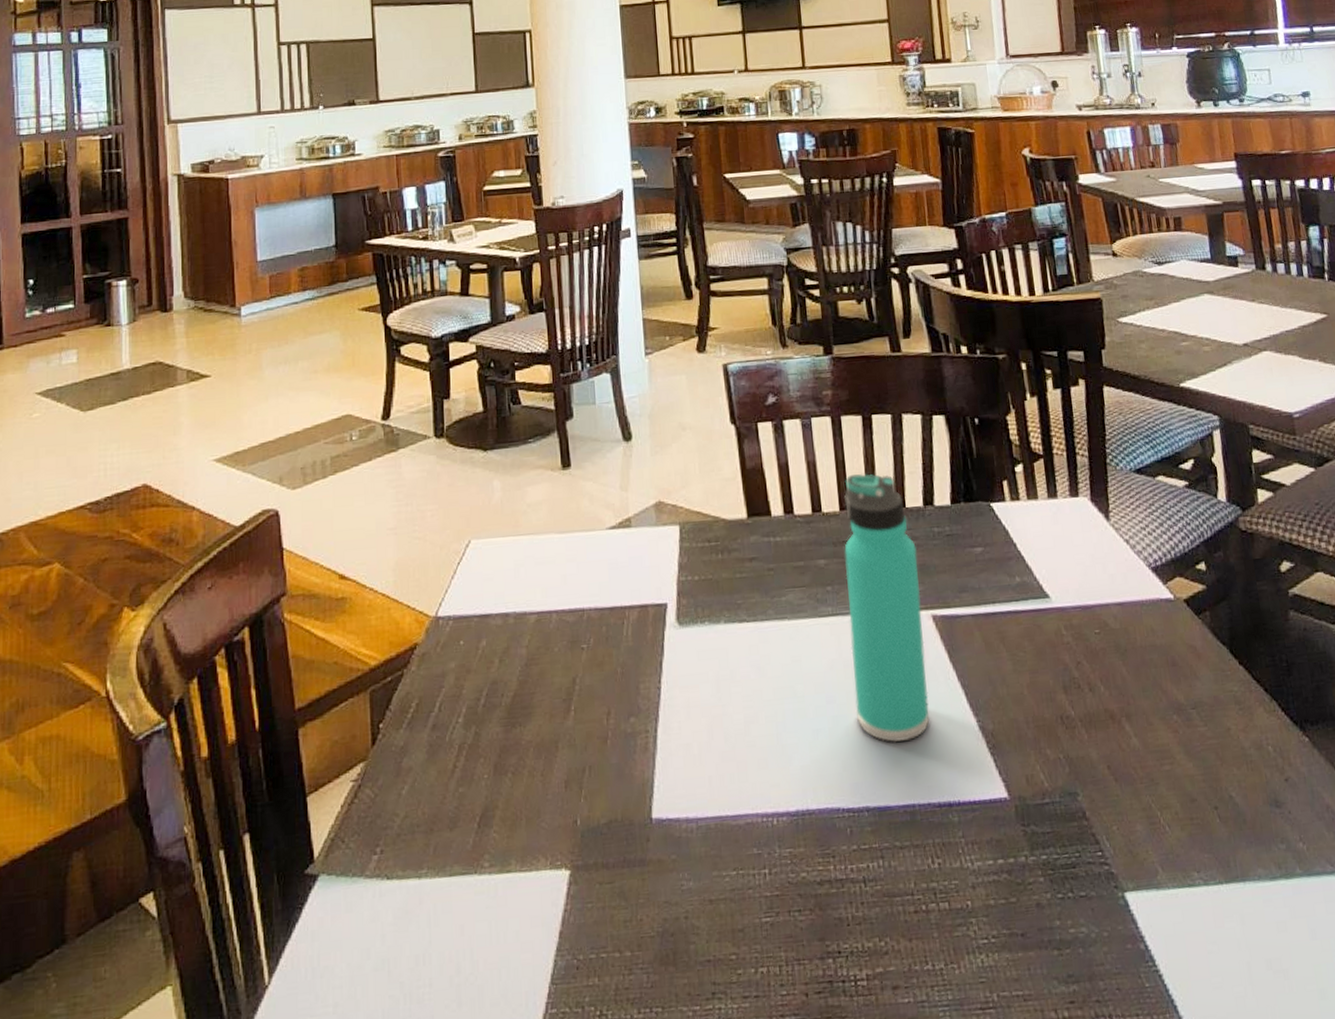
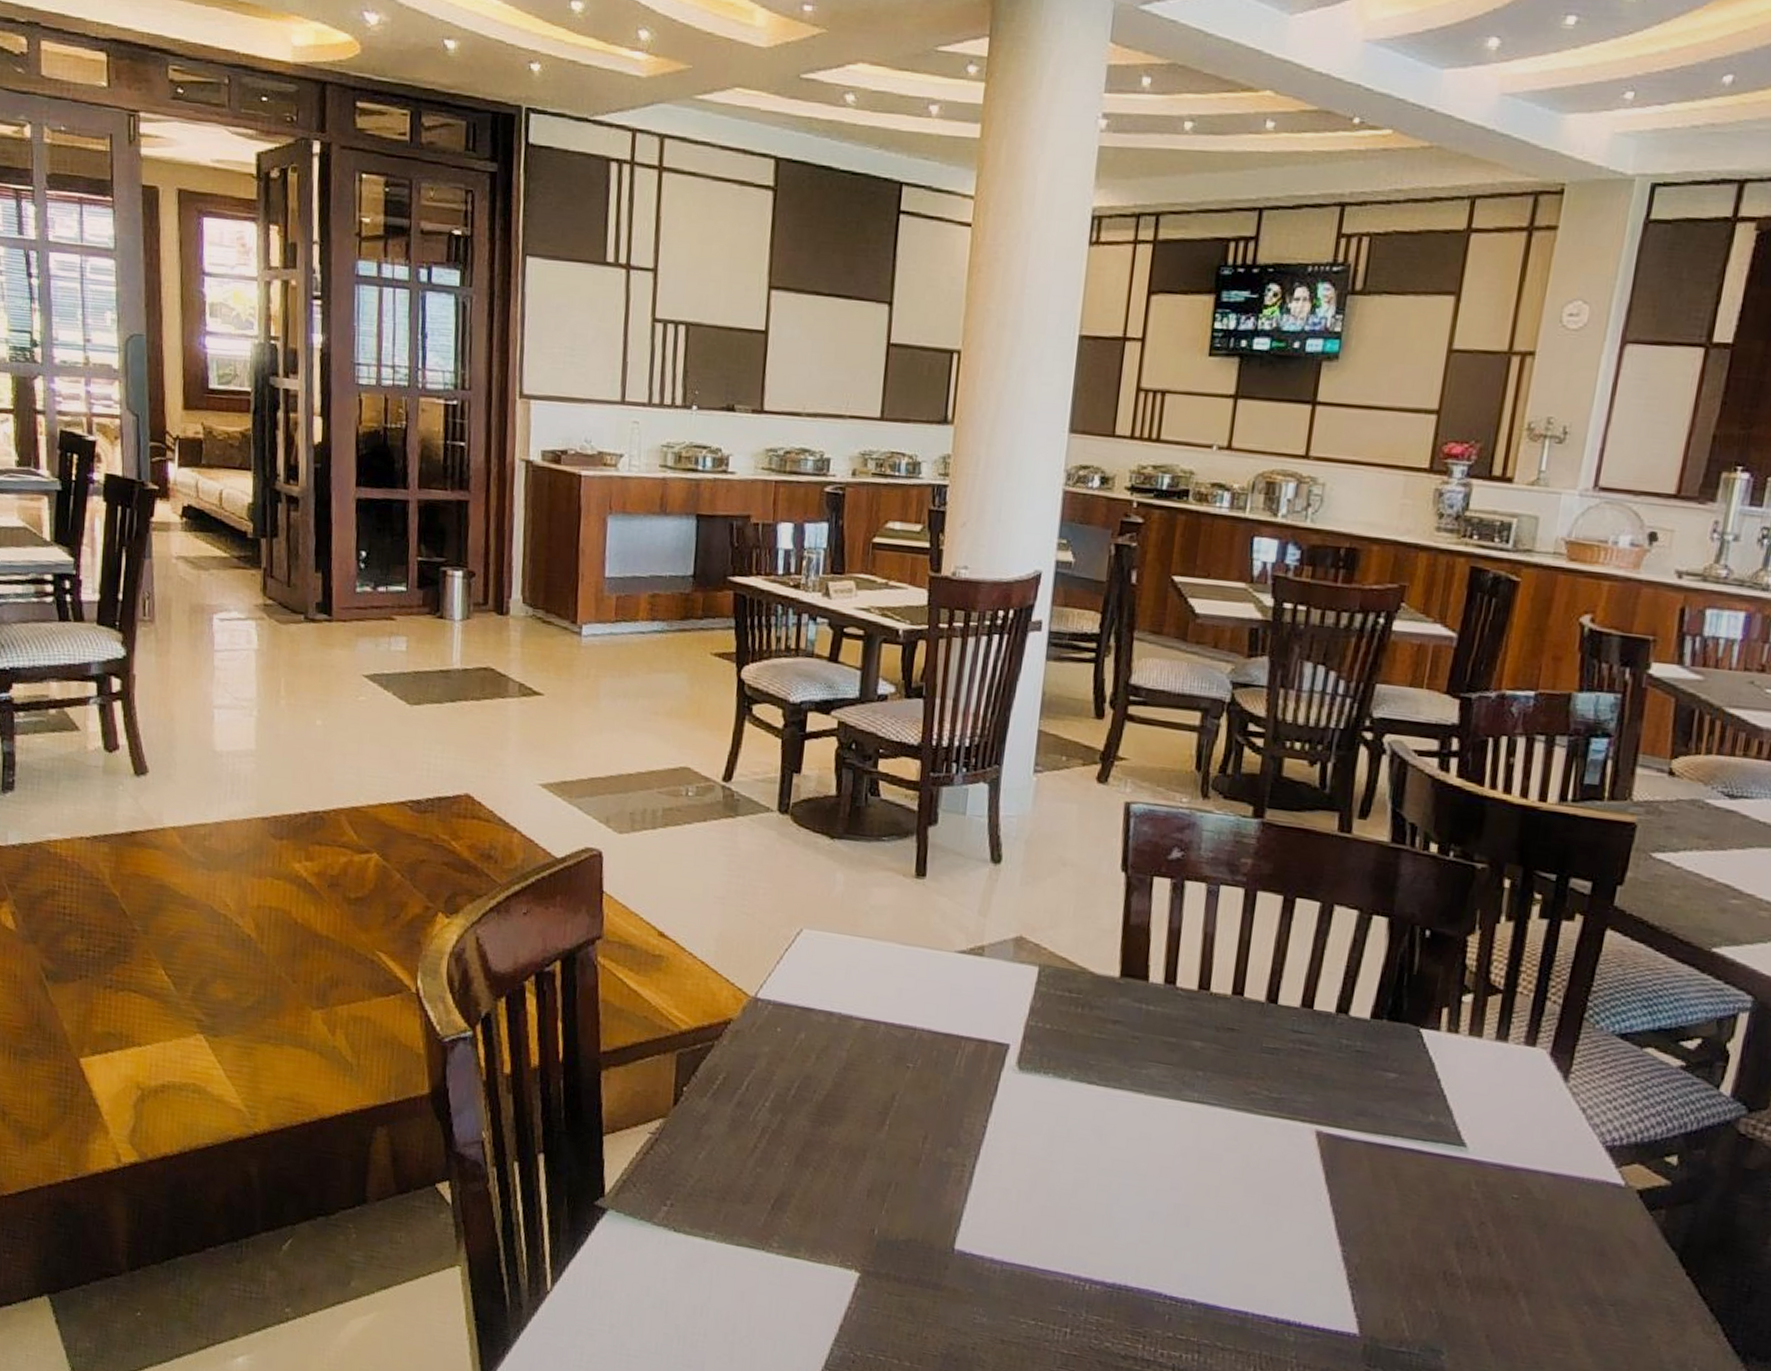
thermos bottle: present [844,474,930,743] -> none [1200,959,1316,1250]

